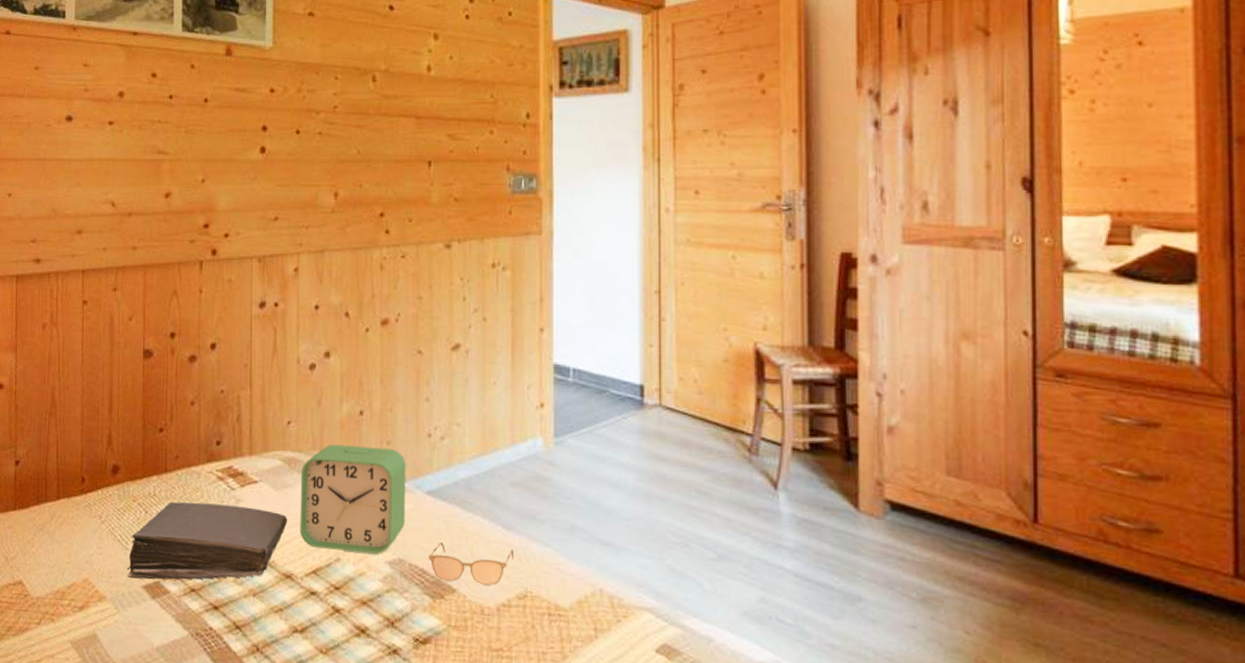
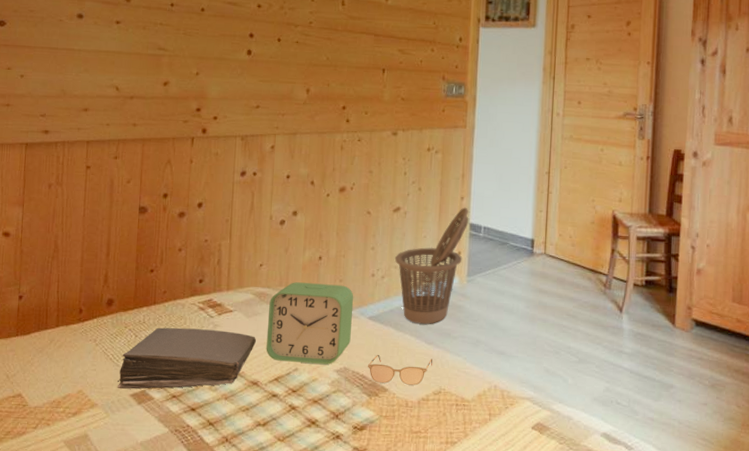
laundry basket: none [457,342,552,502] -> present [395,207,469,324]

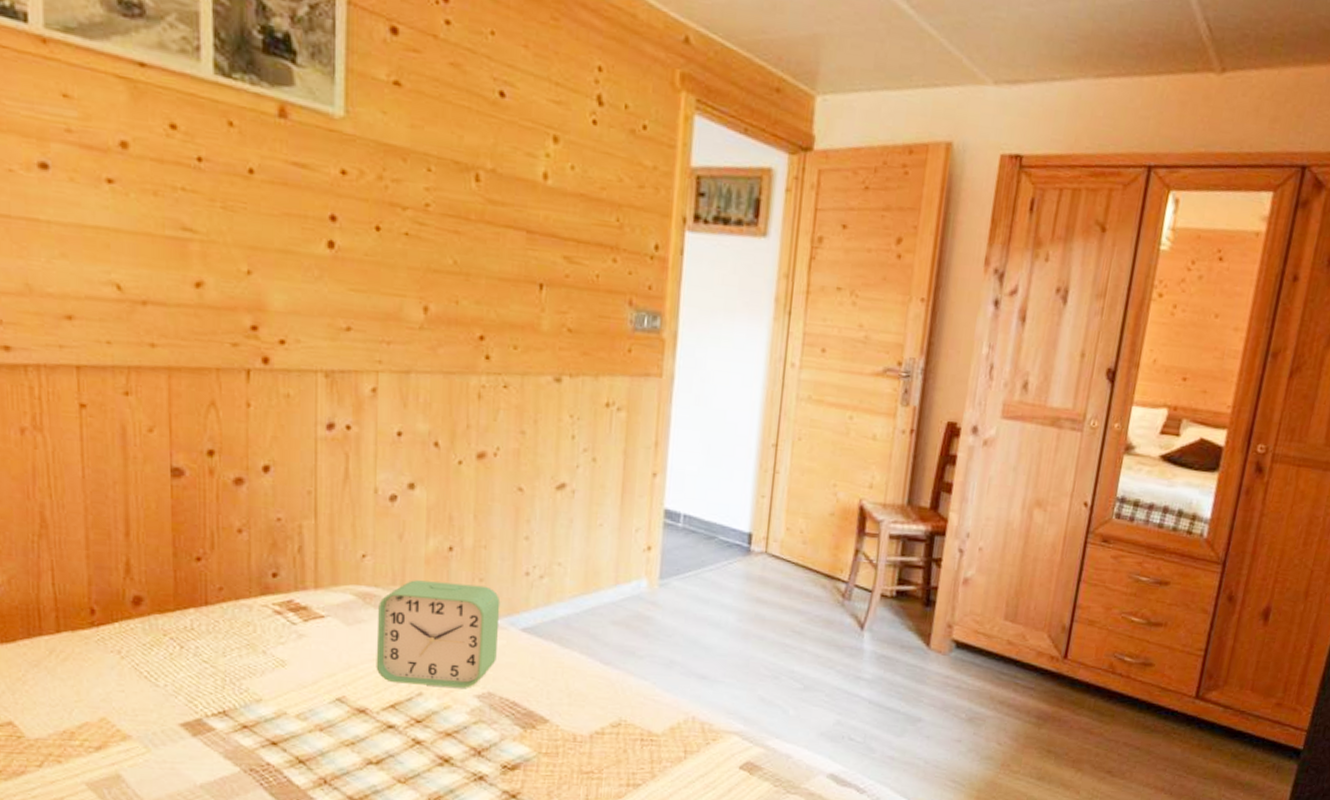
book: present [117,327,256,389] -> none [158,636,361,717]
eyeglasses: present [367,355,433,386] -> none [520,677,611,716]
laundry basket: present [395,207,469,324] -> none [559,487,663,639]

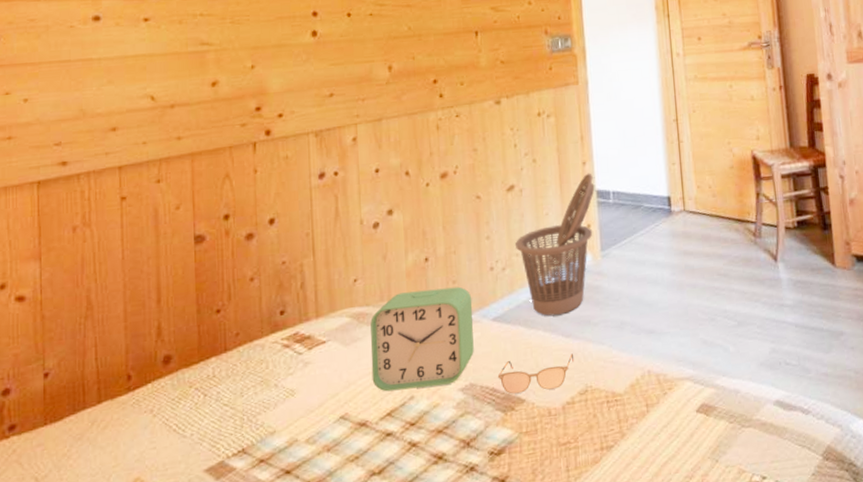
eyeglasses: none [520,677,611,716] -> present [497,353,575,394]
laundry basket: none [559,487,663,639] -> present [516,173,595,316]

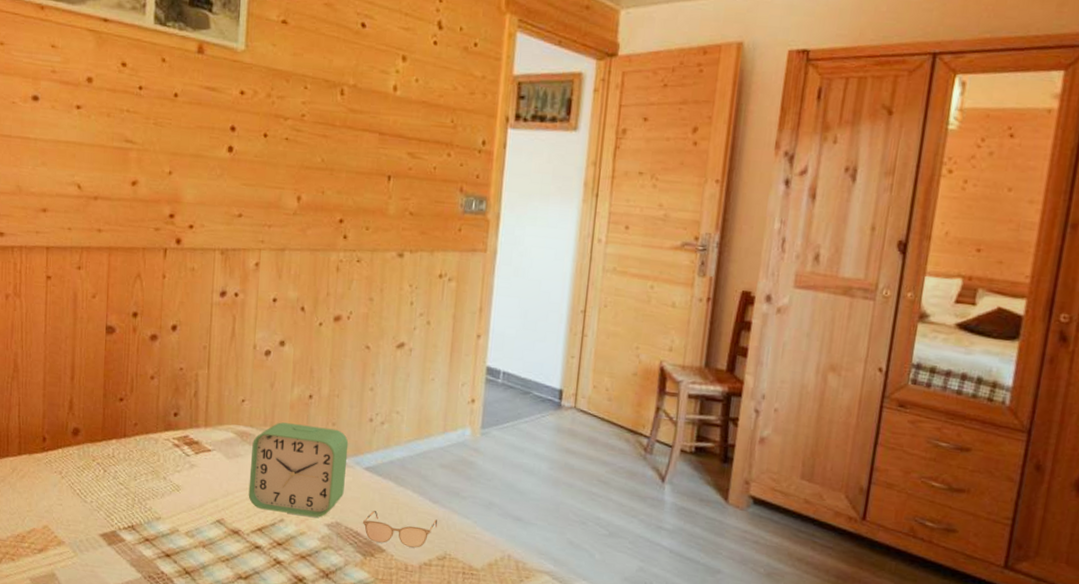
laundry basket: present [516,173,595,316] -> none [397,347,486,480]

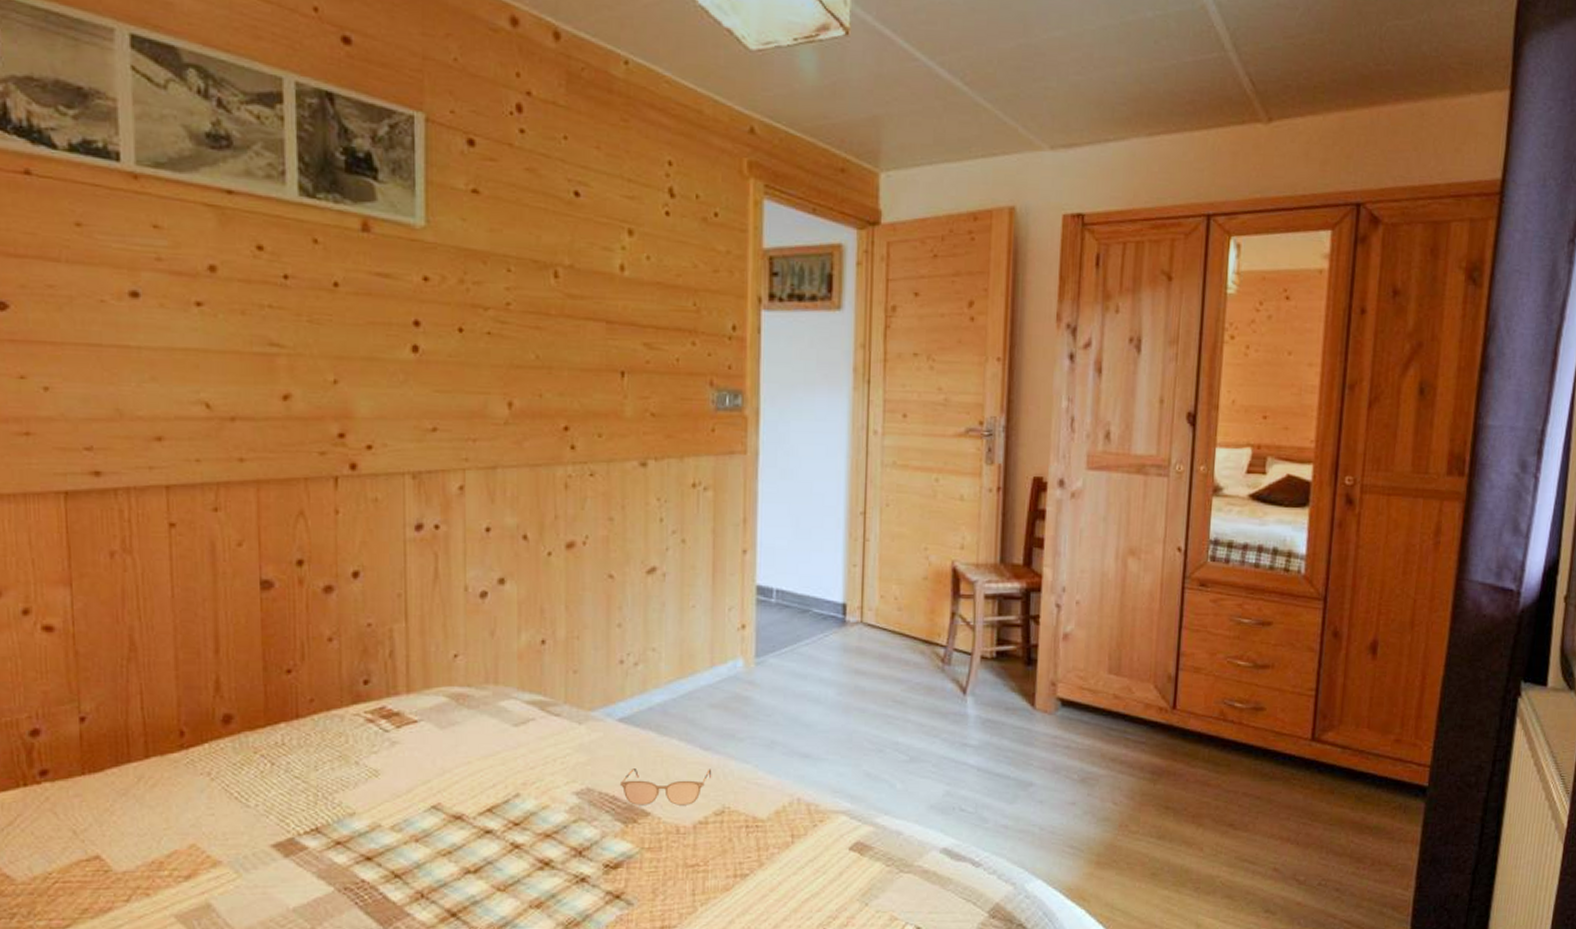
alarm clock: present [248,422,349,517] -> none [471,677,596,785]

